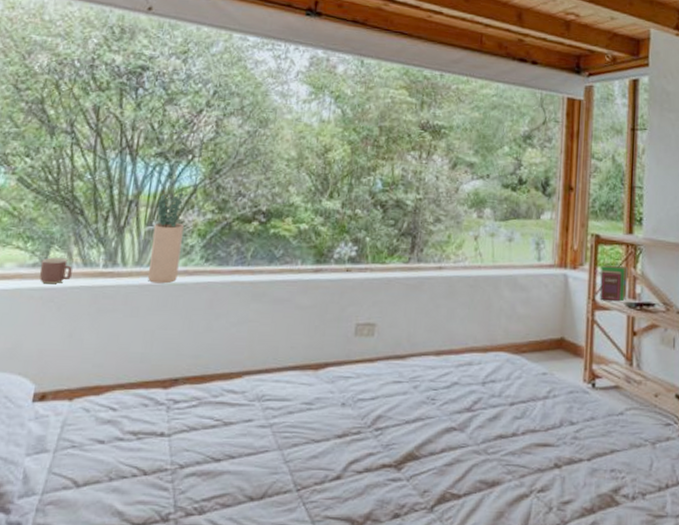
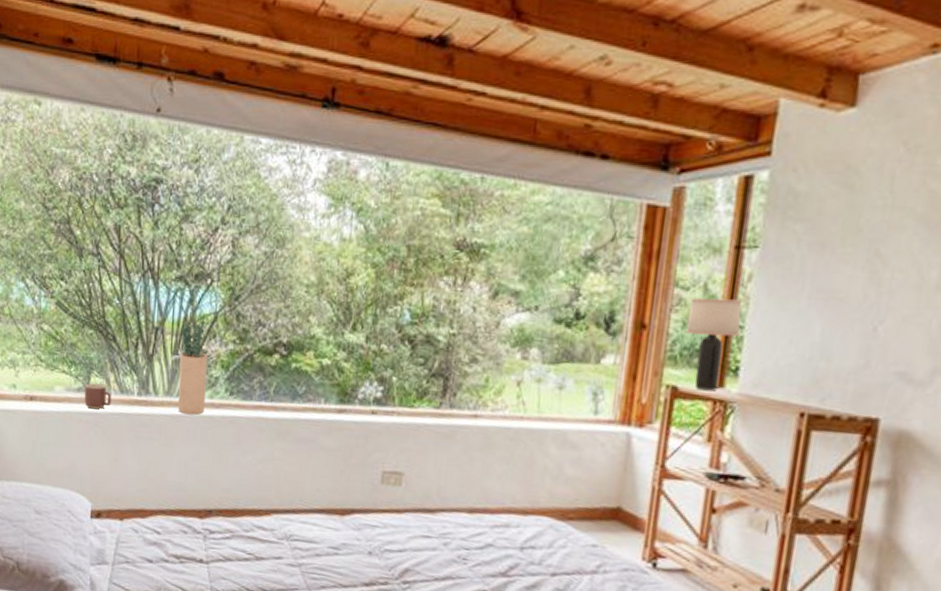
books: present [600,265,629,302] -> none [671,424,713,471]
table lamp: none [602,166,641,237] -> present [686,298,742,391]

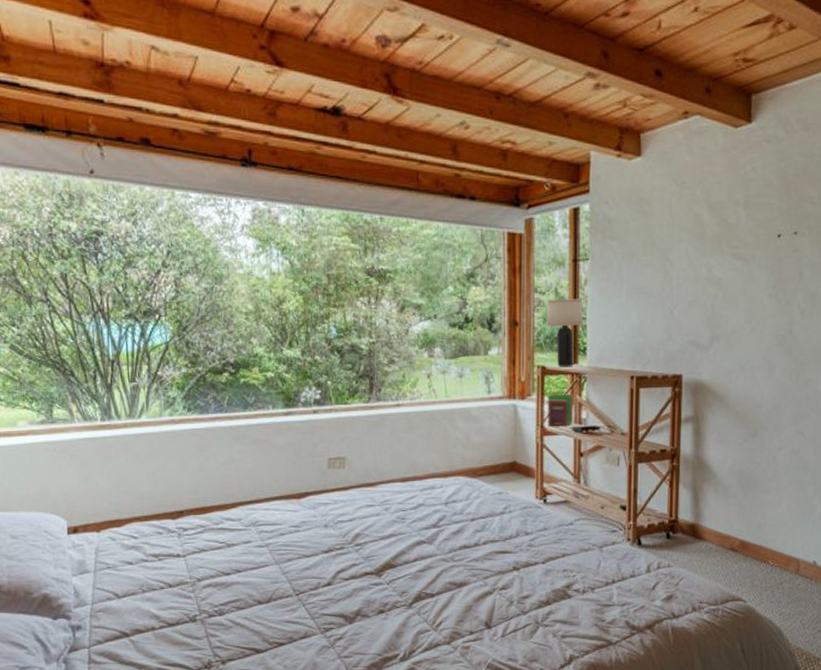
mug: present [84,383,111,410] -> none [47,415,76,438]
vase: present [178,313,208,416] -> none [137,344,166,432]
books: none [671,424,713,471] -> present [548,394,574,427]

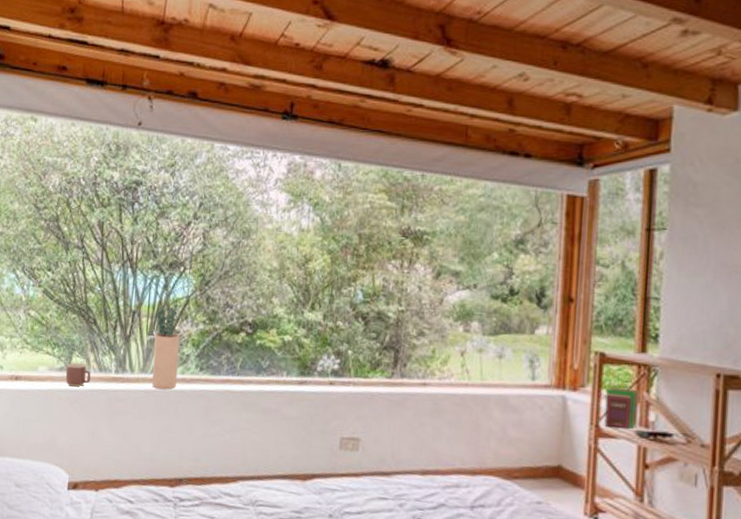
mug: none [47,415,76,438] -> present [65,362,91,387]
vase: none [137,344,166,432] -> present [152,297,180,390]
table lamp: present [546,299,584,367] -> none [609,274,657,356]

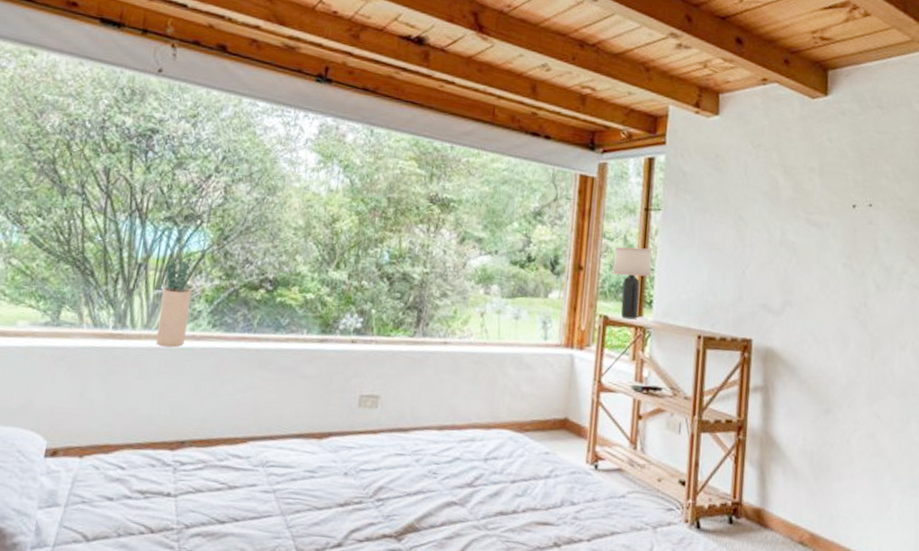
mug: present [65,362,91,387] -> none [50,317,83,344]
books: present [604,387,640,430] -> none [605,346,636,385]
table lamp: none [609,274,657,356] -> present [612,247,652,319]

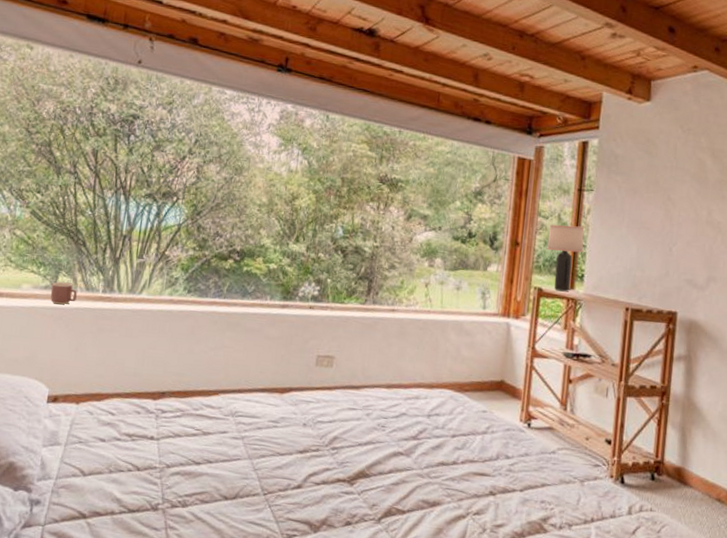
mug: none [50,317,83,344] -> present [50,281,77,305]
vase: present [156,251,194,348] -> none [139,225,171,310]

